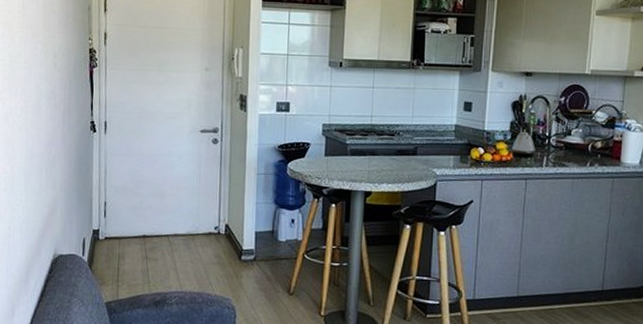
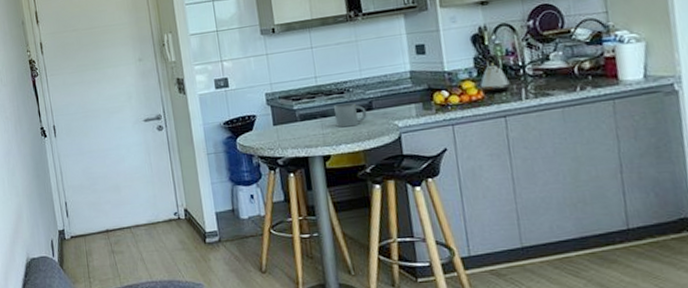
mug: none [381,145,411,168] -> present [333,102,367,128]

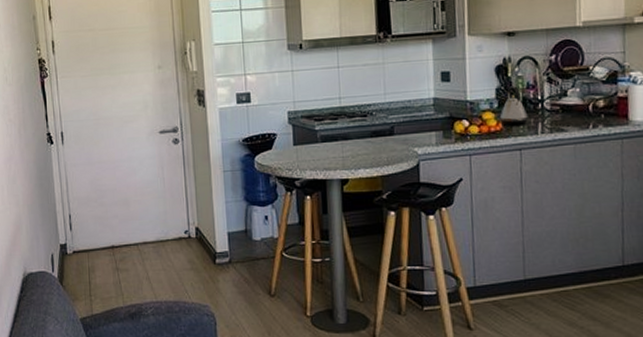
mug: present [333,102,367,128] -> none [355,126,388,152]

